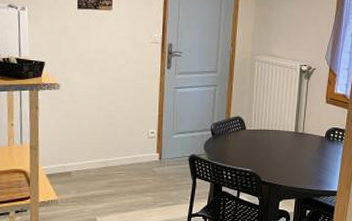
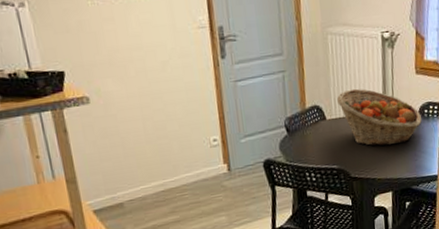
fruit basket: none [257,107,327,159] -> present [337,88,422,146]

